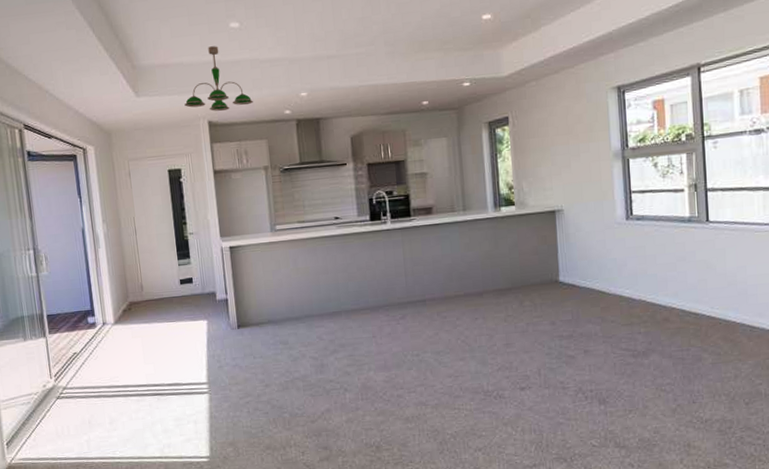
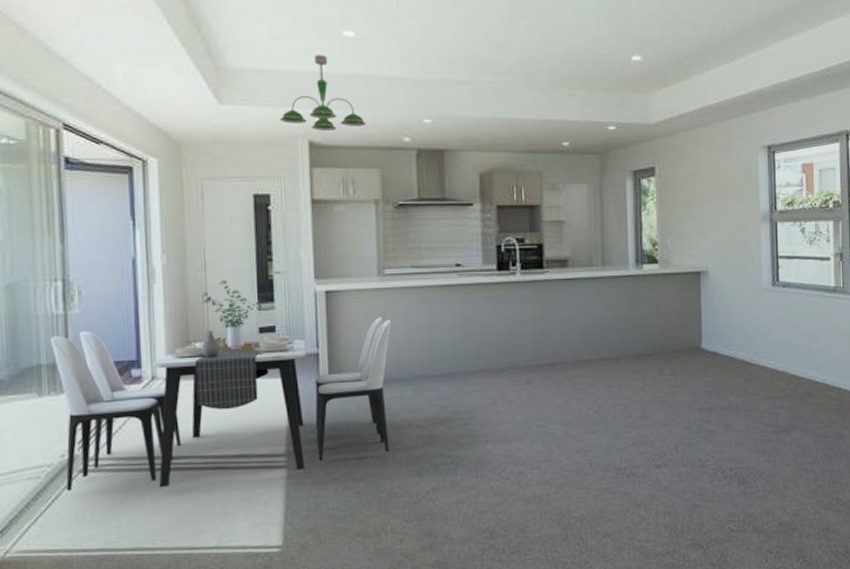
dining table: none [28,242,289,414] -> present [49,280,391,492]

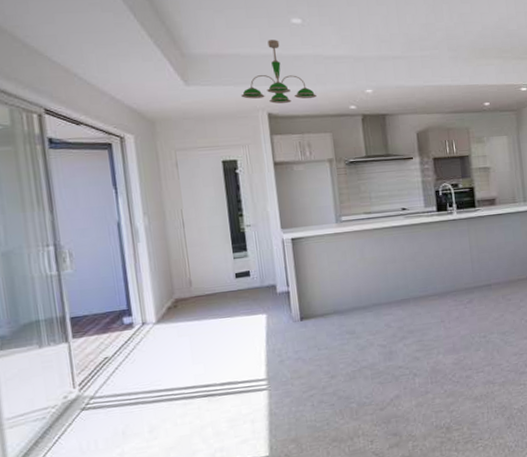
dining table: present [49,280,391,492] -> none [46,235,356,428]

